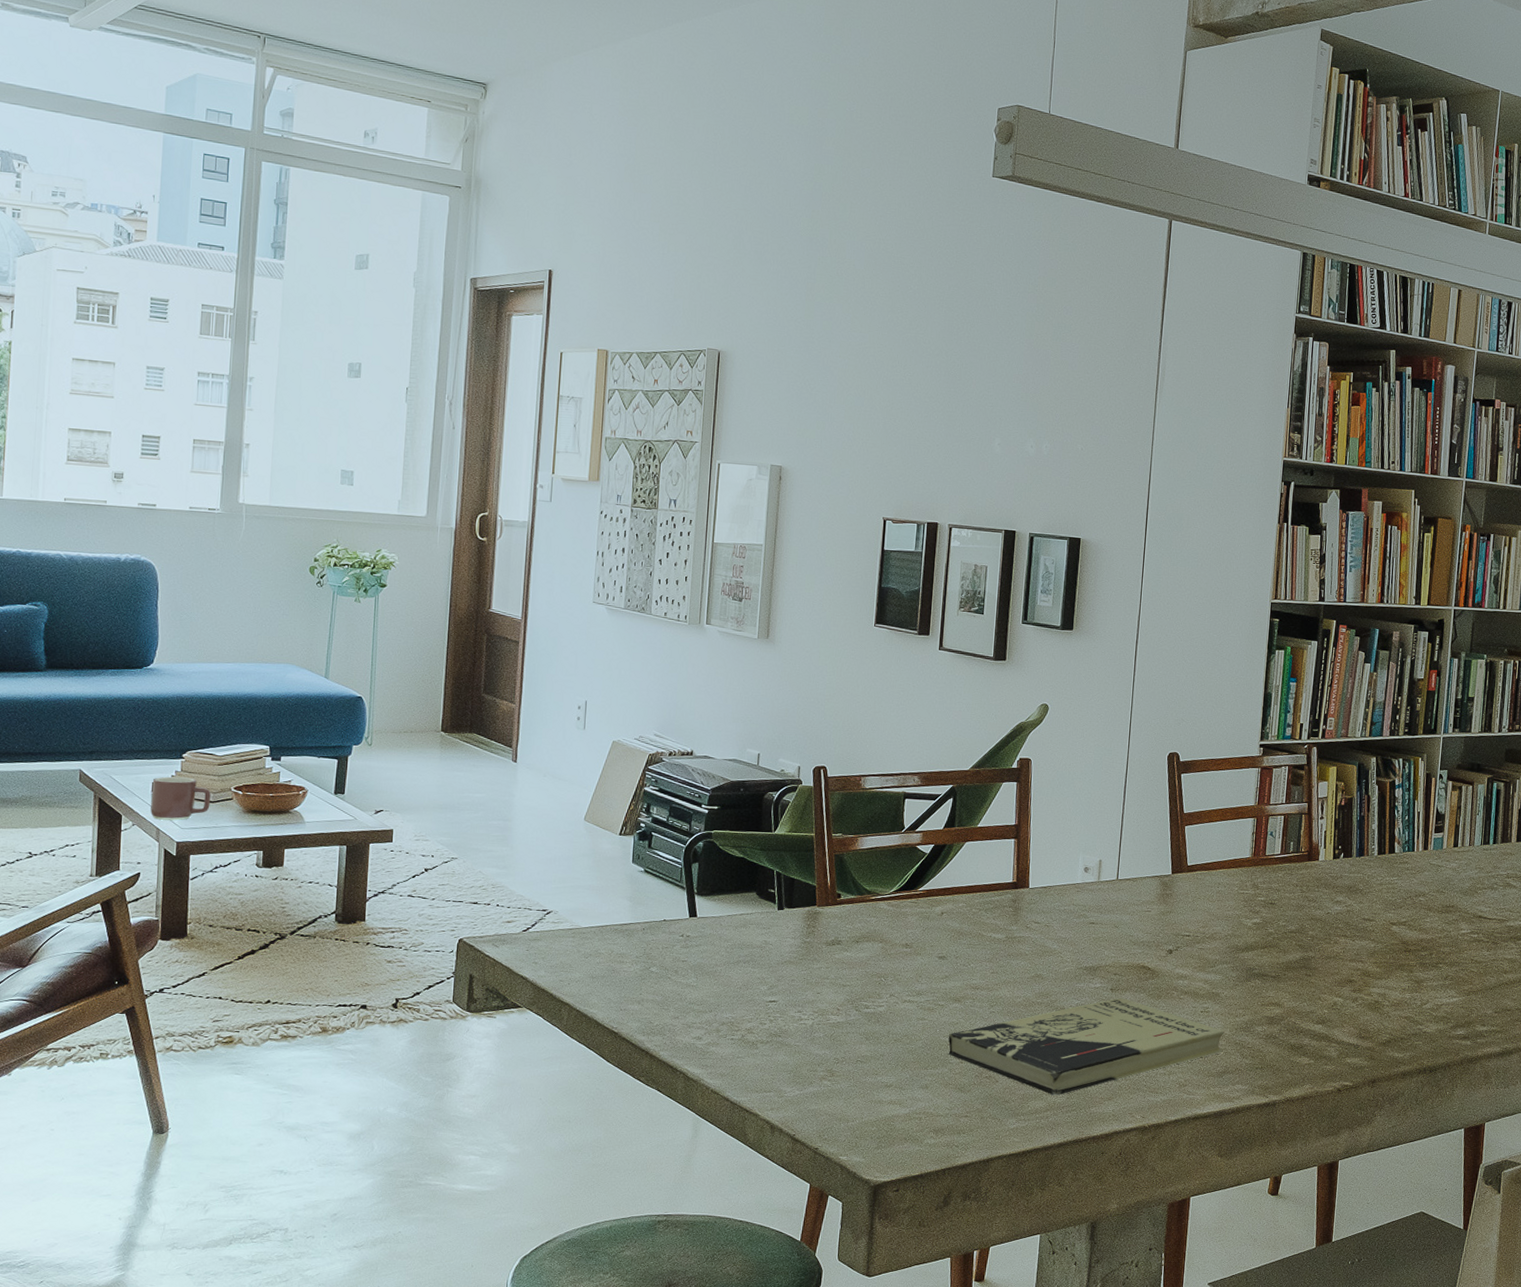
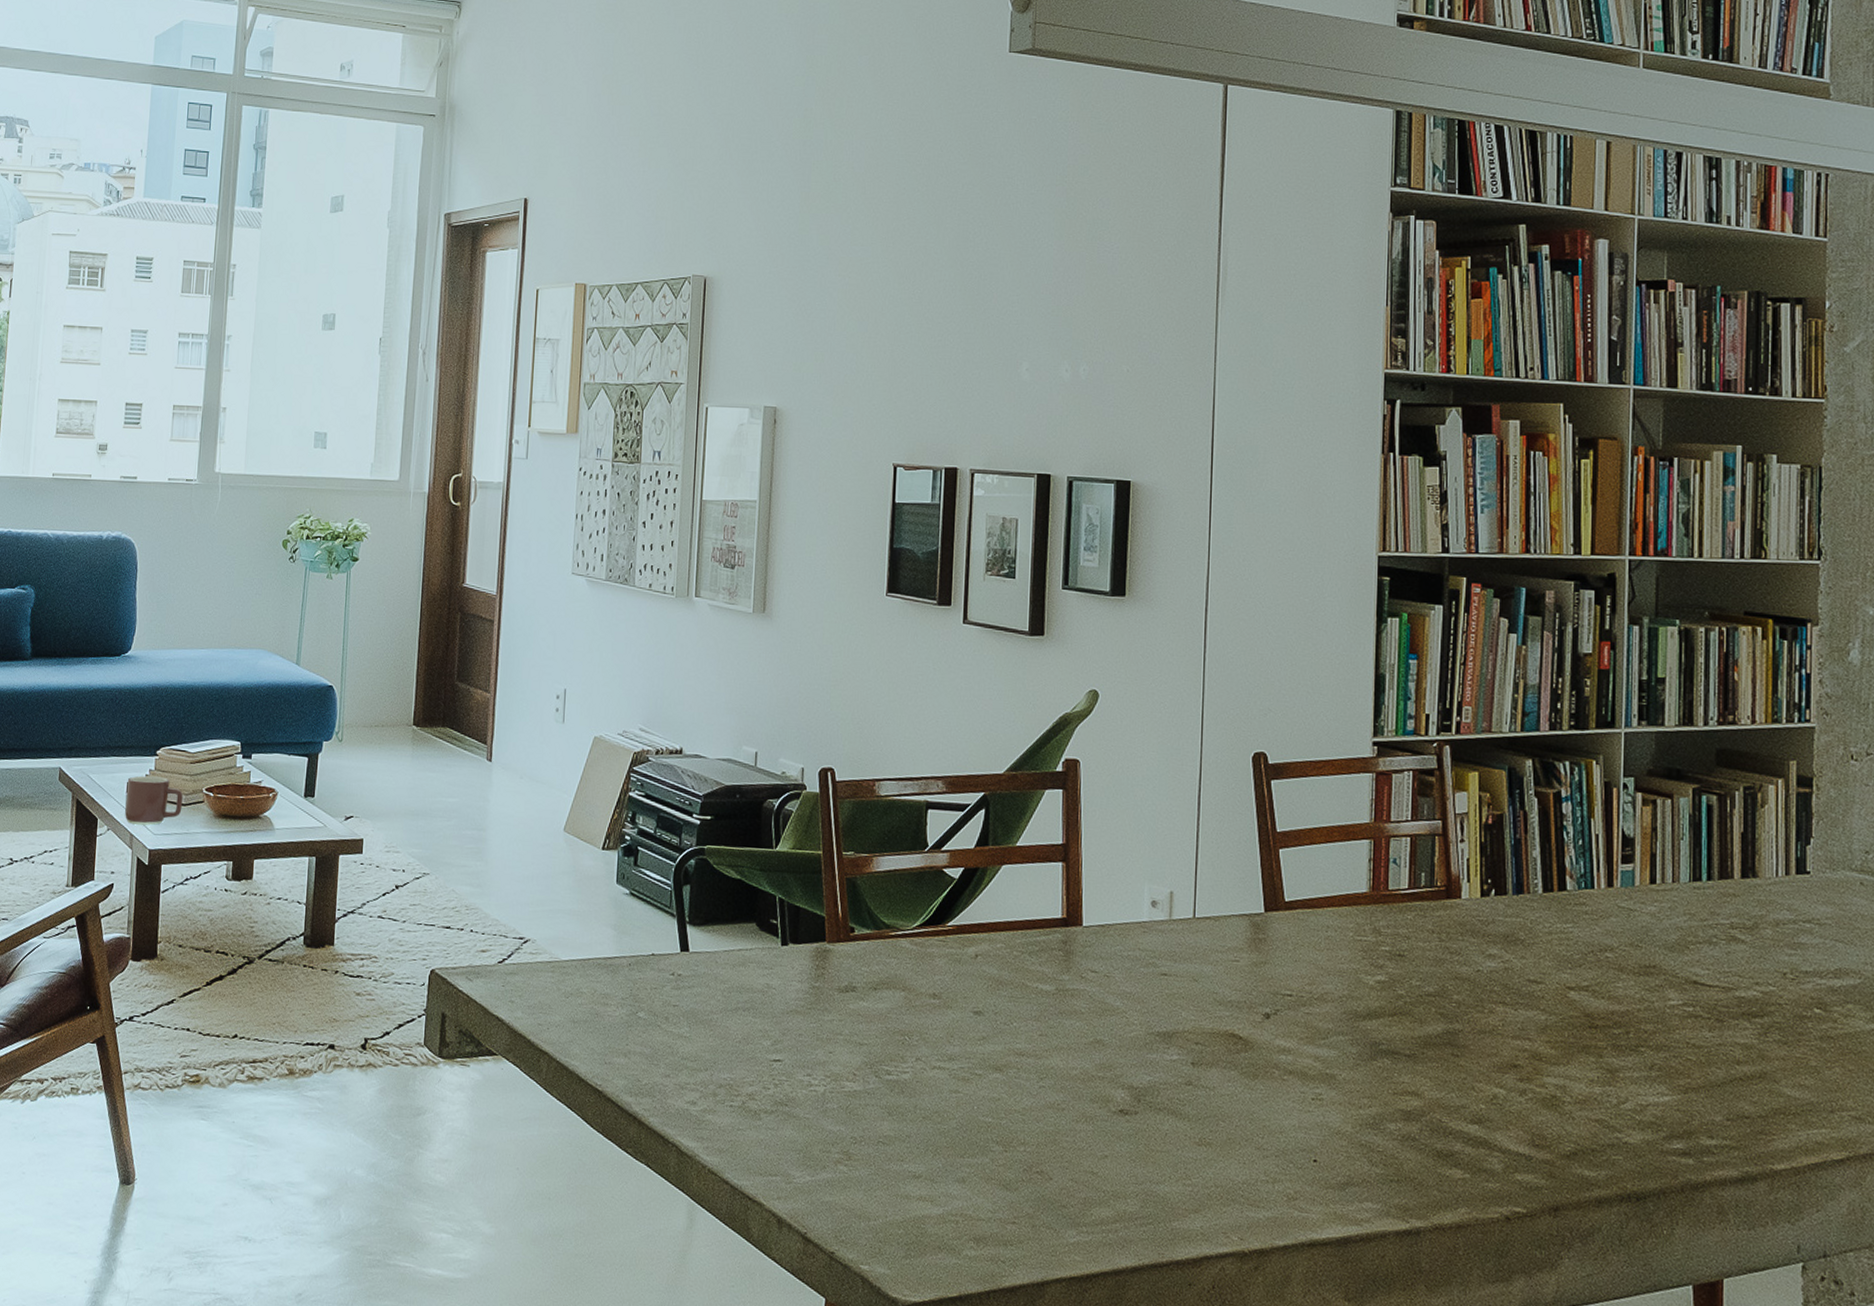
book: present [948,998,1225,1096] -> none [988,1075,1345,1203]

